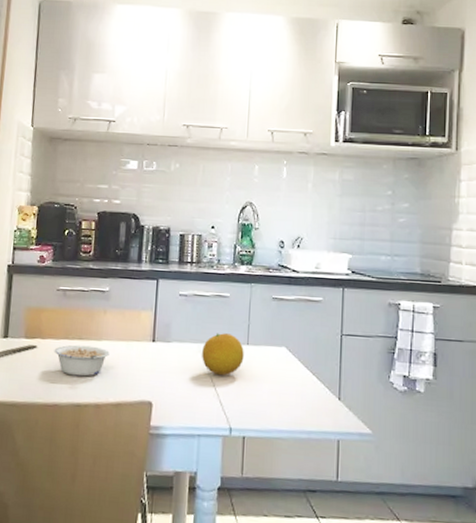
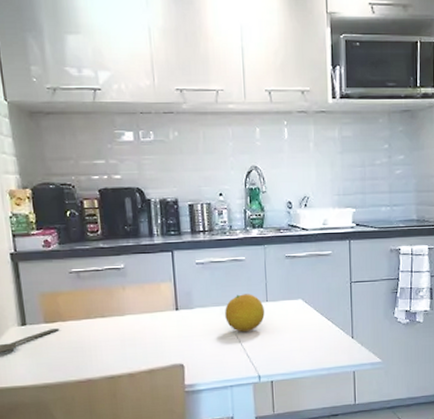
legume: present [54,345,110,377] -> none [77,321,135,352]

